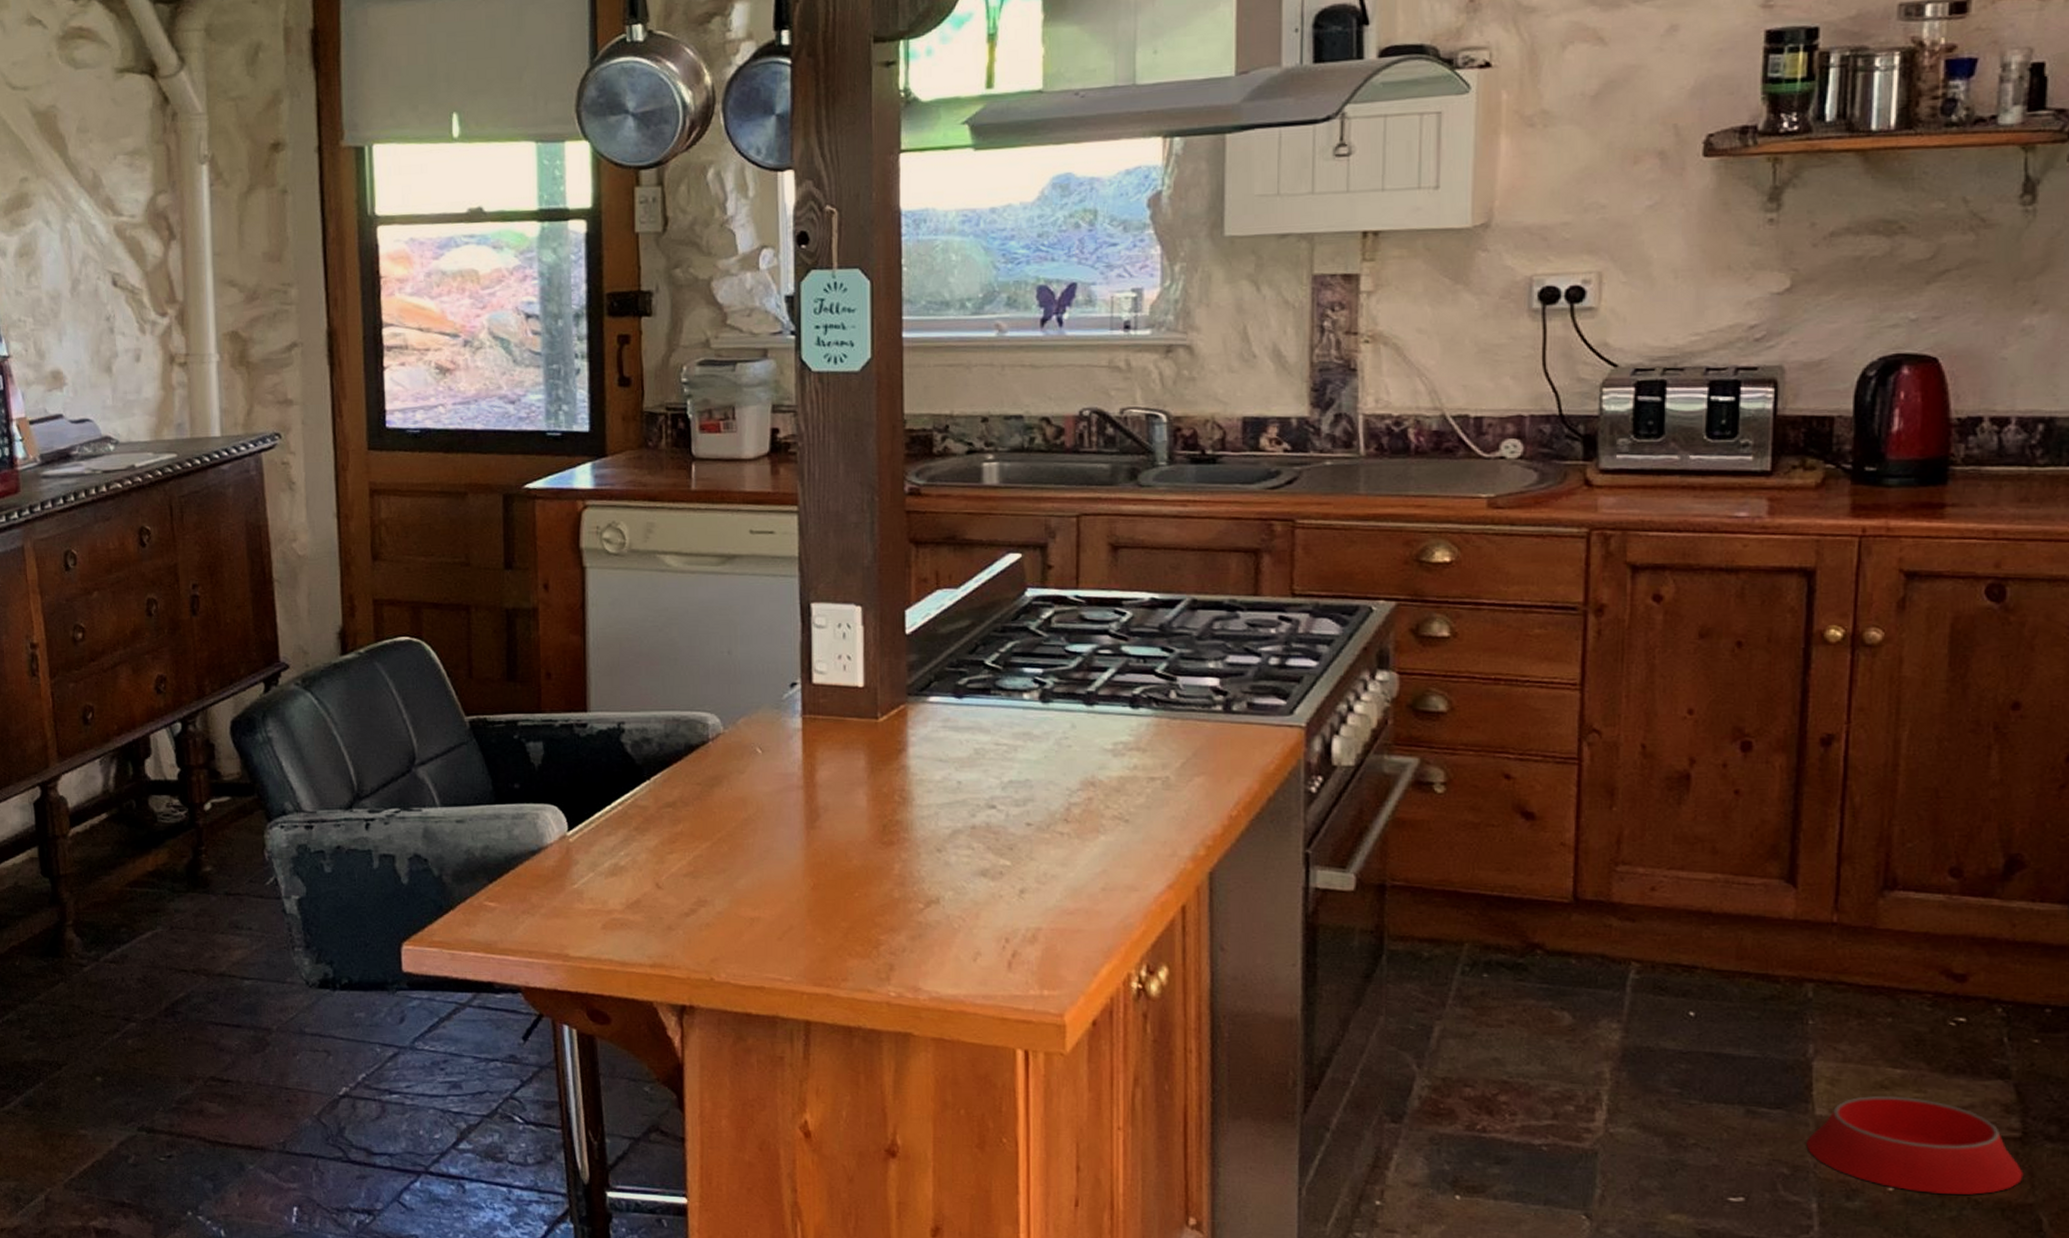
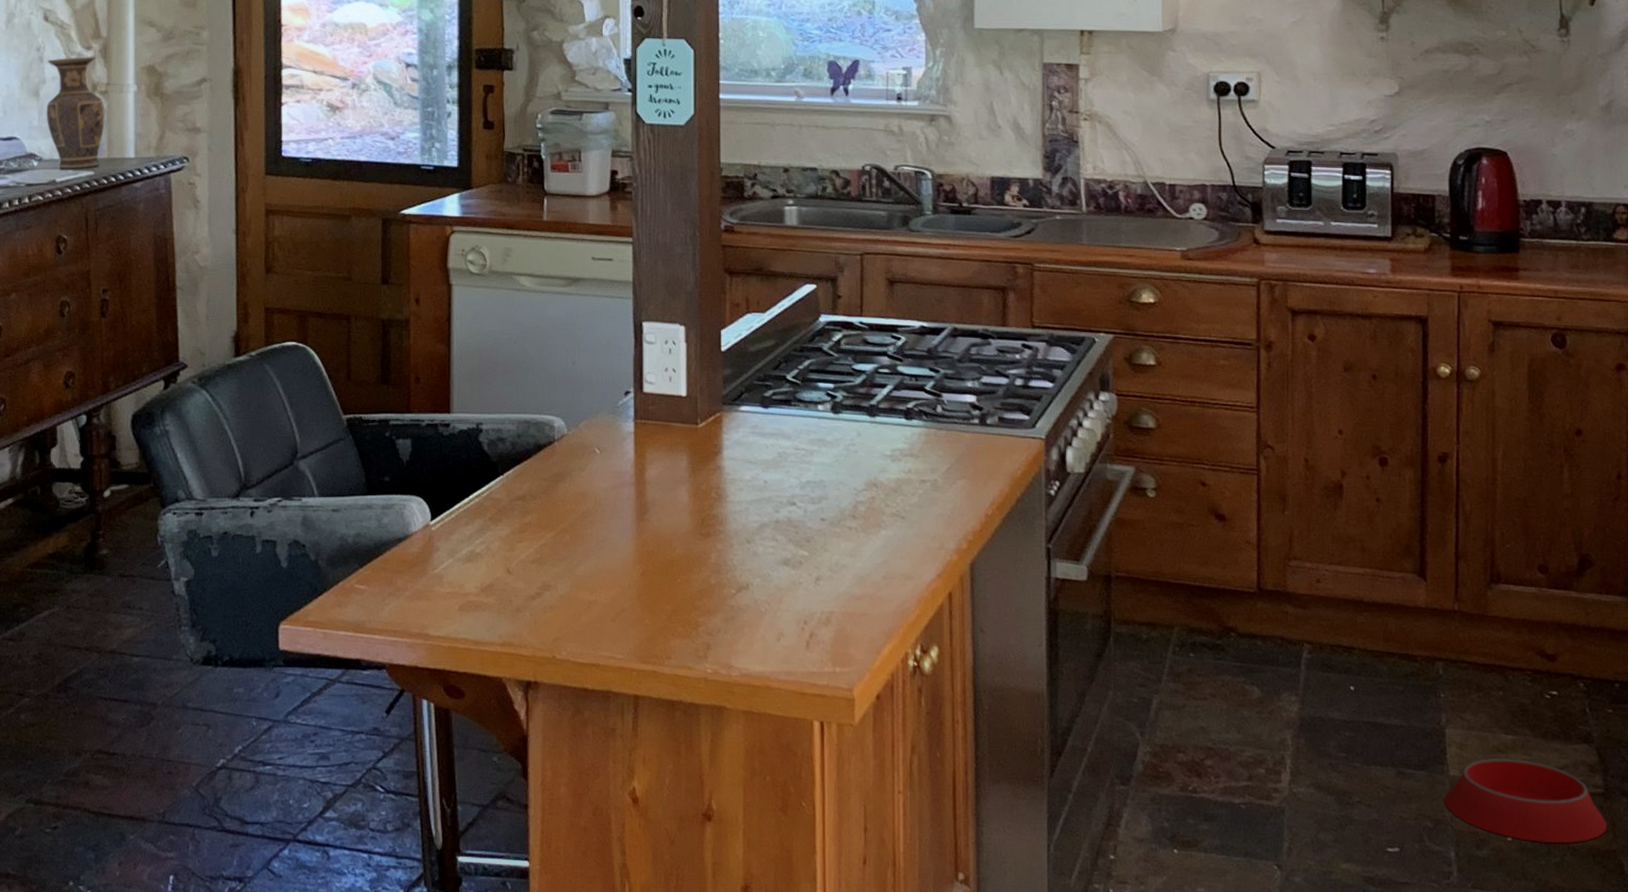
vase: none [119,324,185,455] -> present [46,57,105,171]

